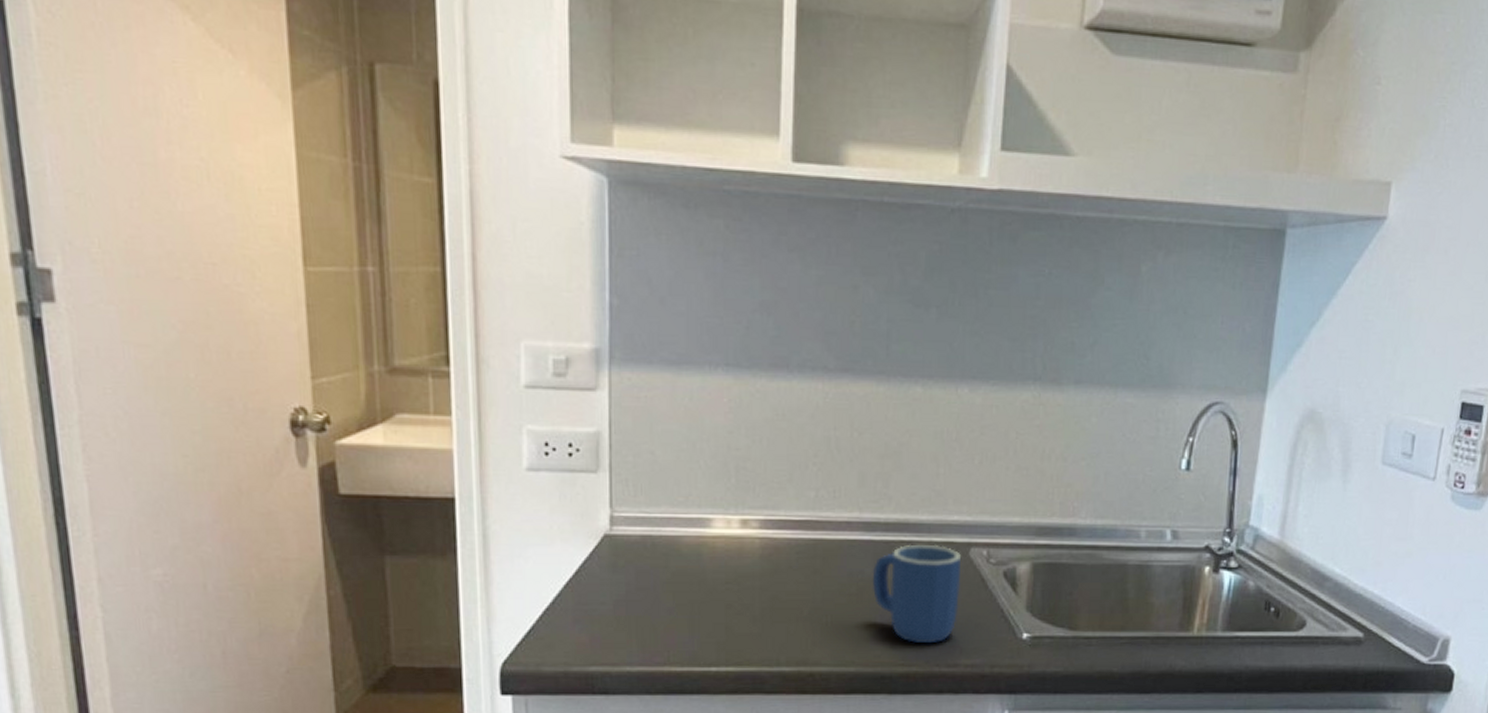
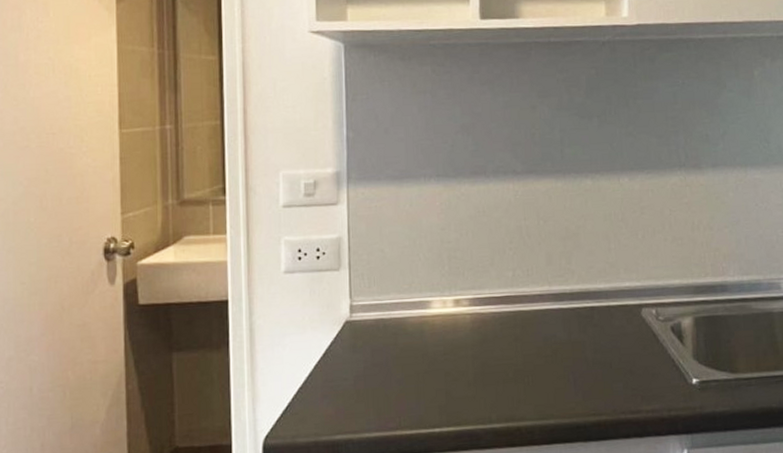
mug: present [872,544,961,643] -> none [563,307,637,394]

